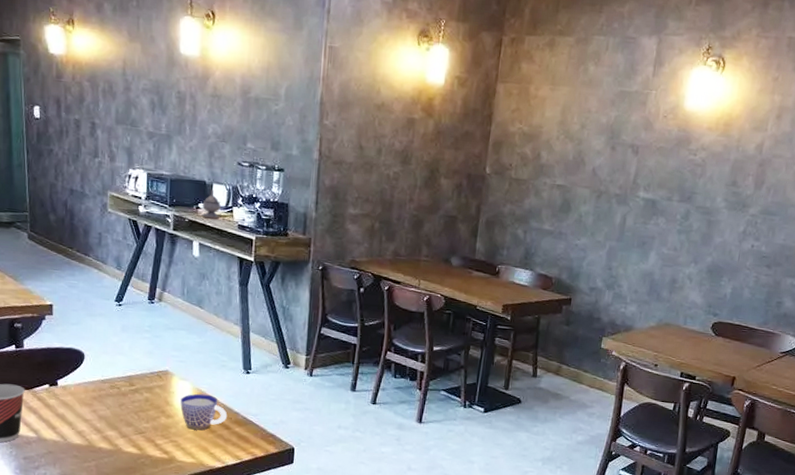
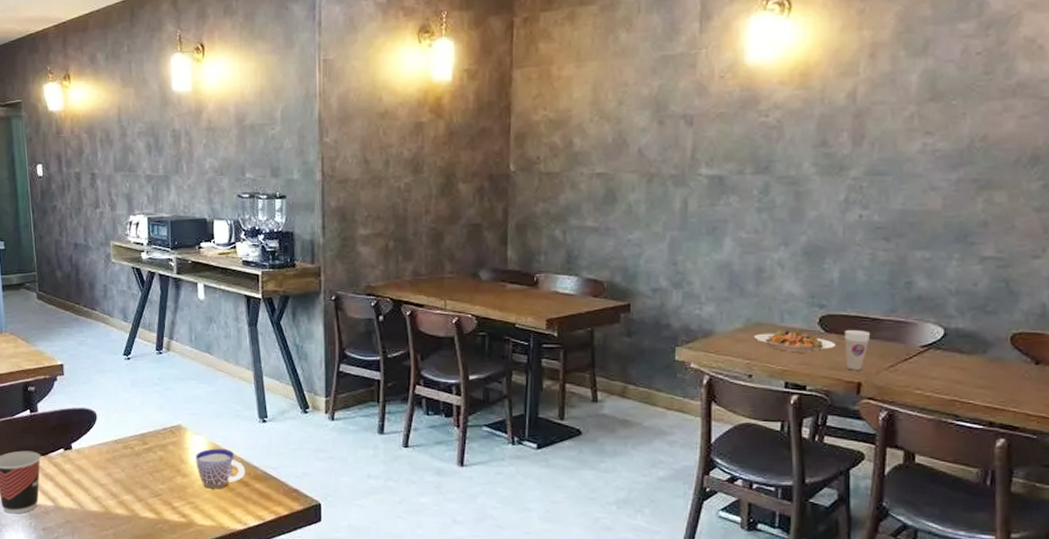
sugar bowl: present [201,189,221,220] -> none [204,226,225,259]
salad: none [663,331,722,351] -> present [755,329,836,353]
cup: none [726,335,748,368] -> present [844,330,871,371]

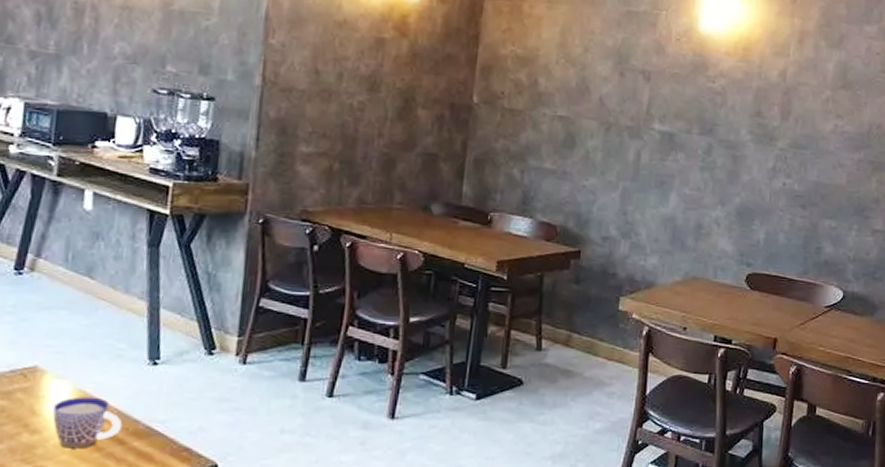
salad: present [755,329,836,353] -> none [691,285,759,308]
cup: present [844,330,871,371] -> none [765,288,787,327]

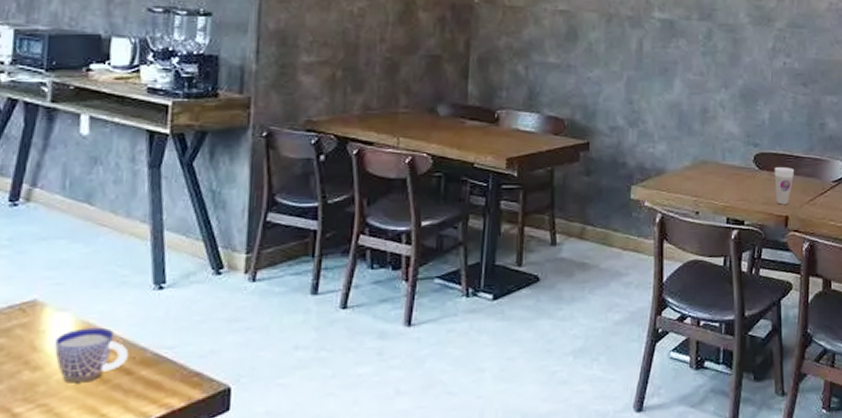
cup: none [765,288,787,327] -> present [774,167,795,205]

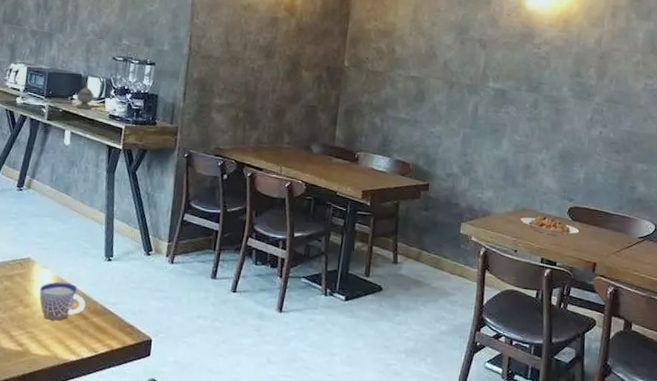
sugar bowl: none [94,44,123,84] -> present [75,82,95,111]
salad: none [701,166,768,189] -> present [521,216,580,236]
cup: present [774,167,795,205] -> none [585,220,605,253]

